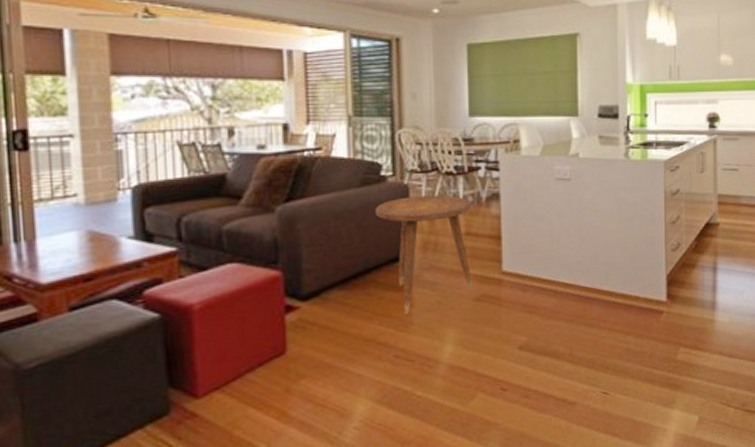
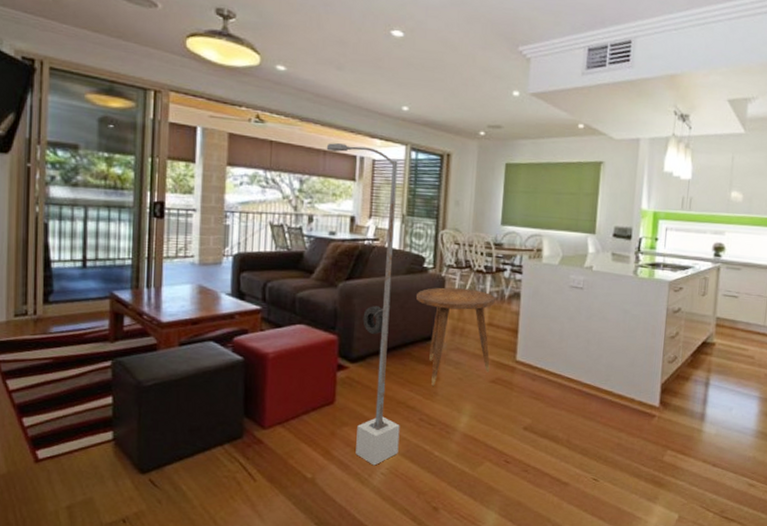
street lamp: none [242,36,373,420] -> present [326,143,400,466]

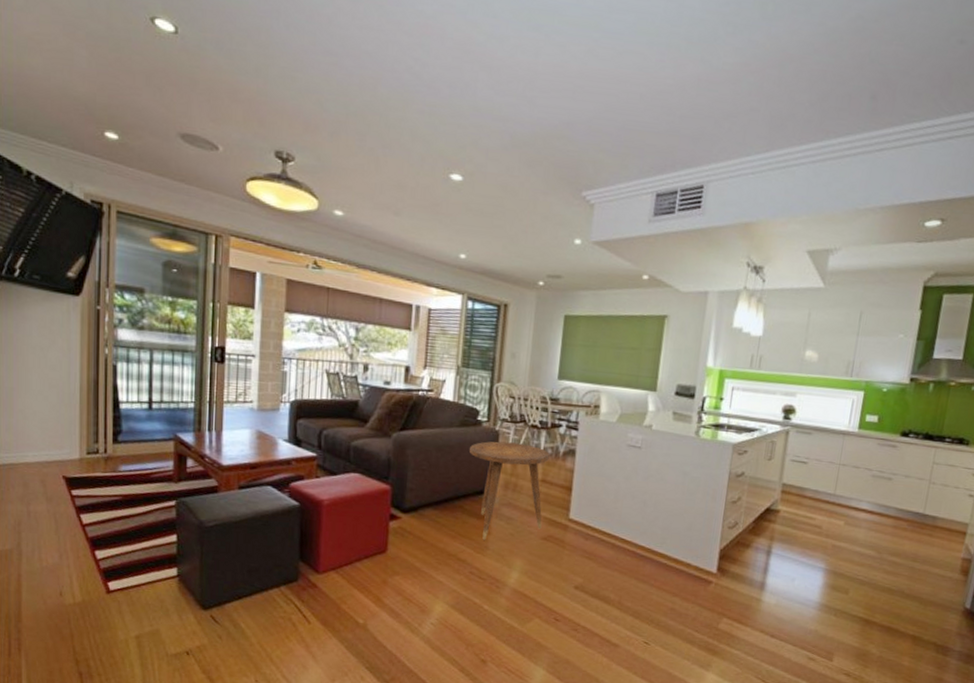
street lamp: present [326,143,400,466] -> none [382,290,454,616]

